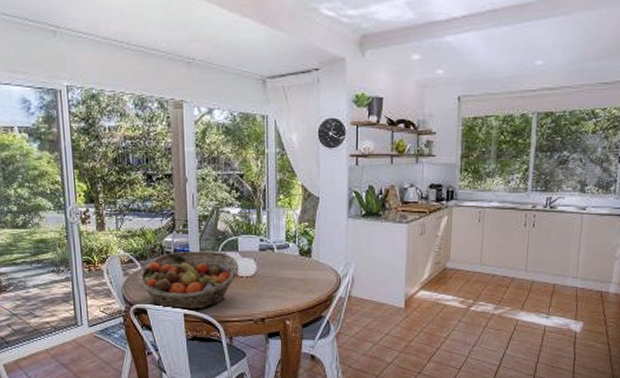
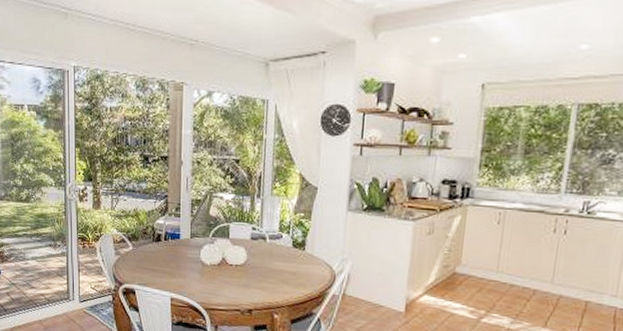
fruit basket: present [137,251,239,309] -> none [128,234,229,294]

